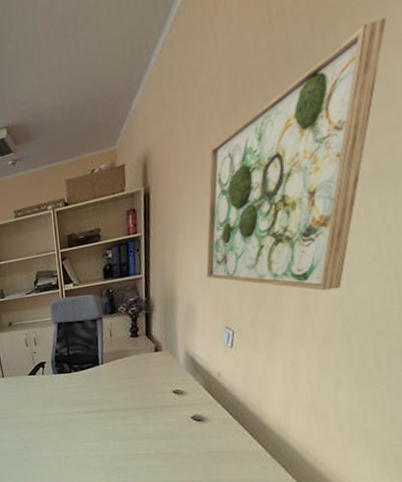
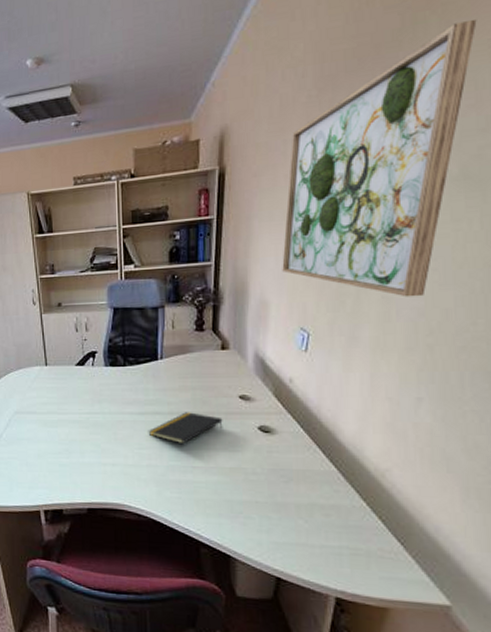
notepad: none [94,408,160,436] -> present [148,412,223,445]

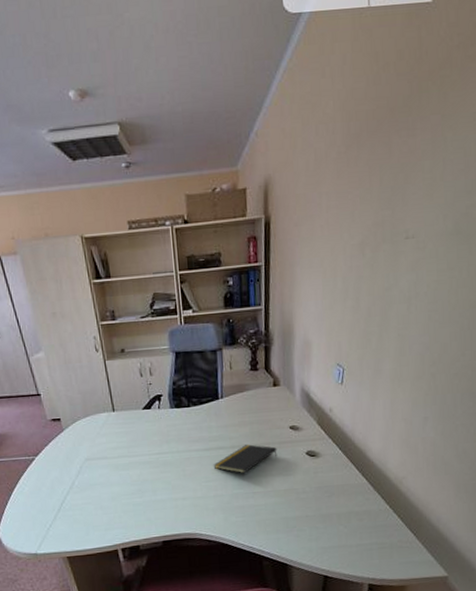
wall art: present [282,20,477,297] -> none [321,94,466,335]

